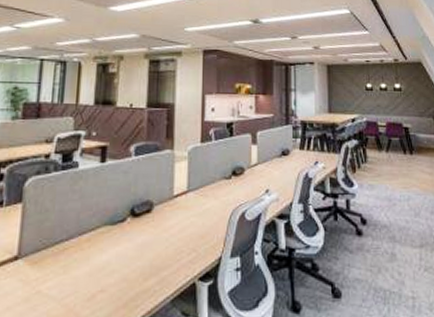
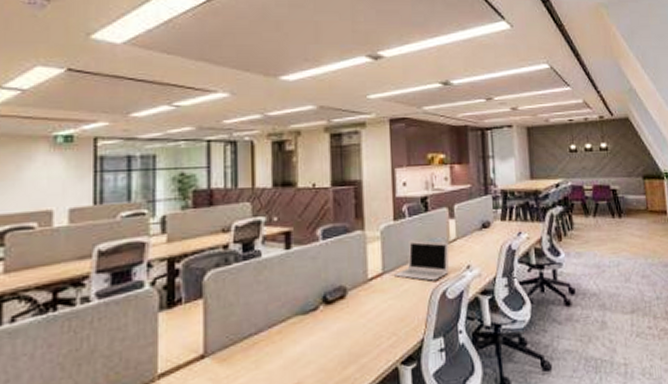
laptop: none [197,161,250,202] -> present [393,240,449,281]

